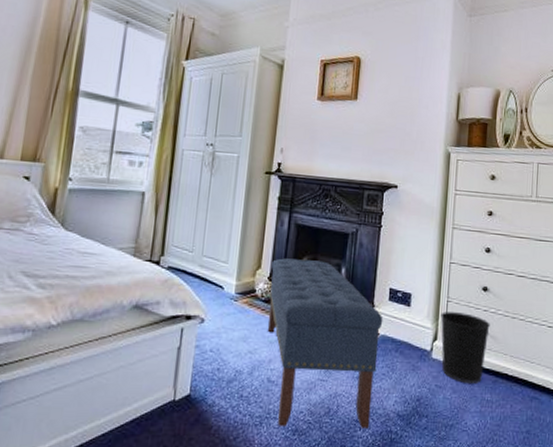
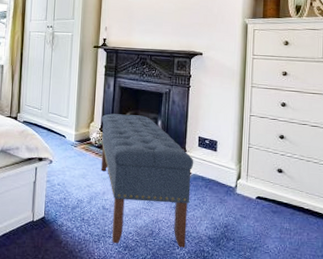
wastebasket: present [440,312,490,383] -> none [243,156,287,215]

